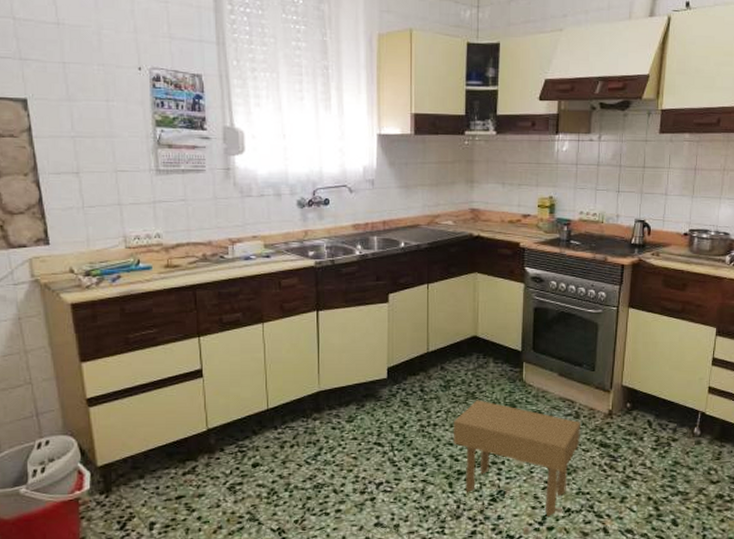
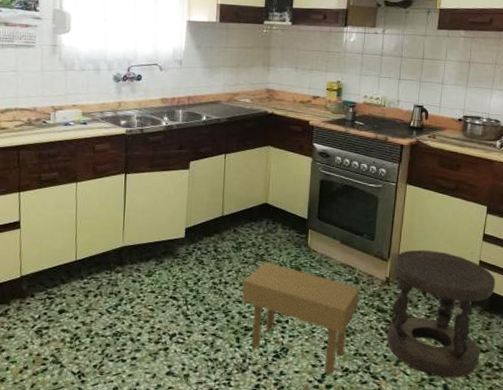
stool: none [611,378,726,512] -> present [387,249,496,378]

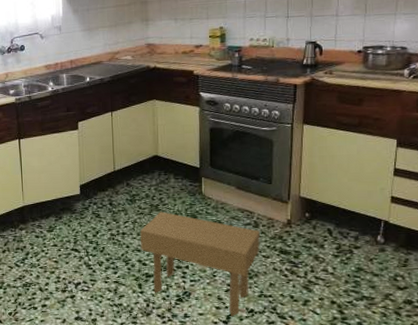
stool: present [387,249,496,378] -> none [293,189,412,316]

